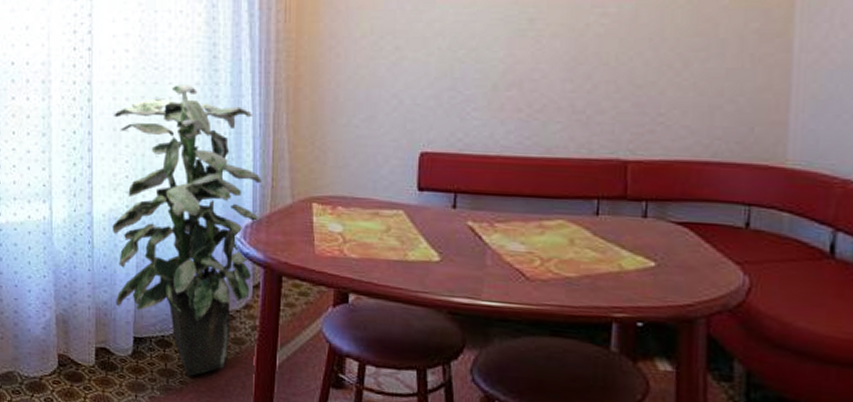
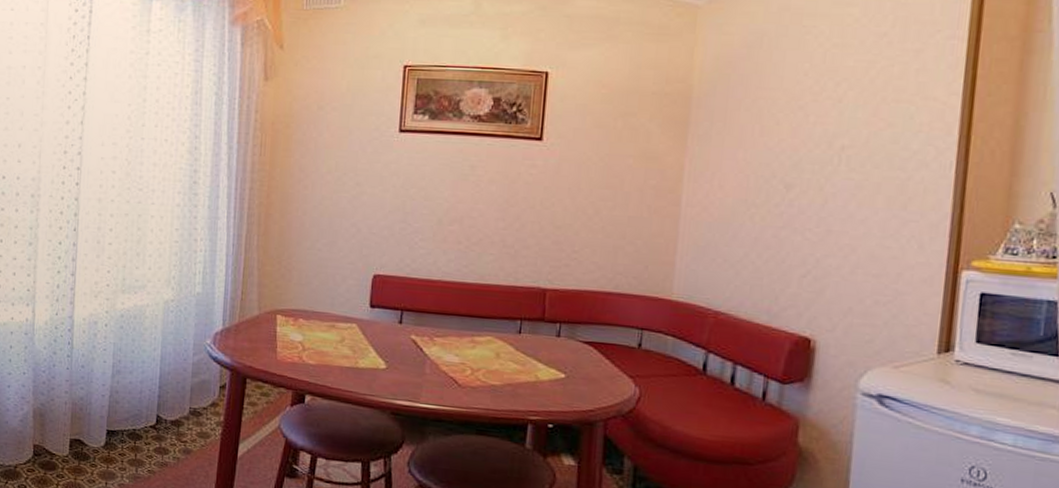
indoor plant: present [112,85,262,376] -> none [91,205,232,466]

